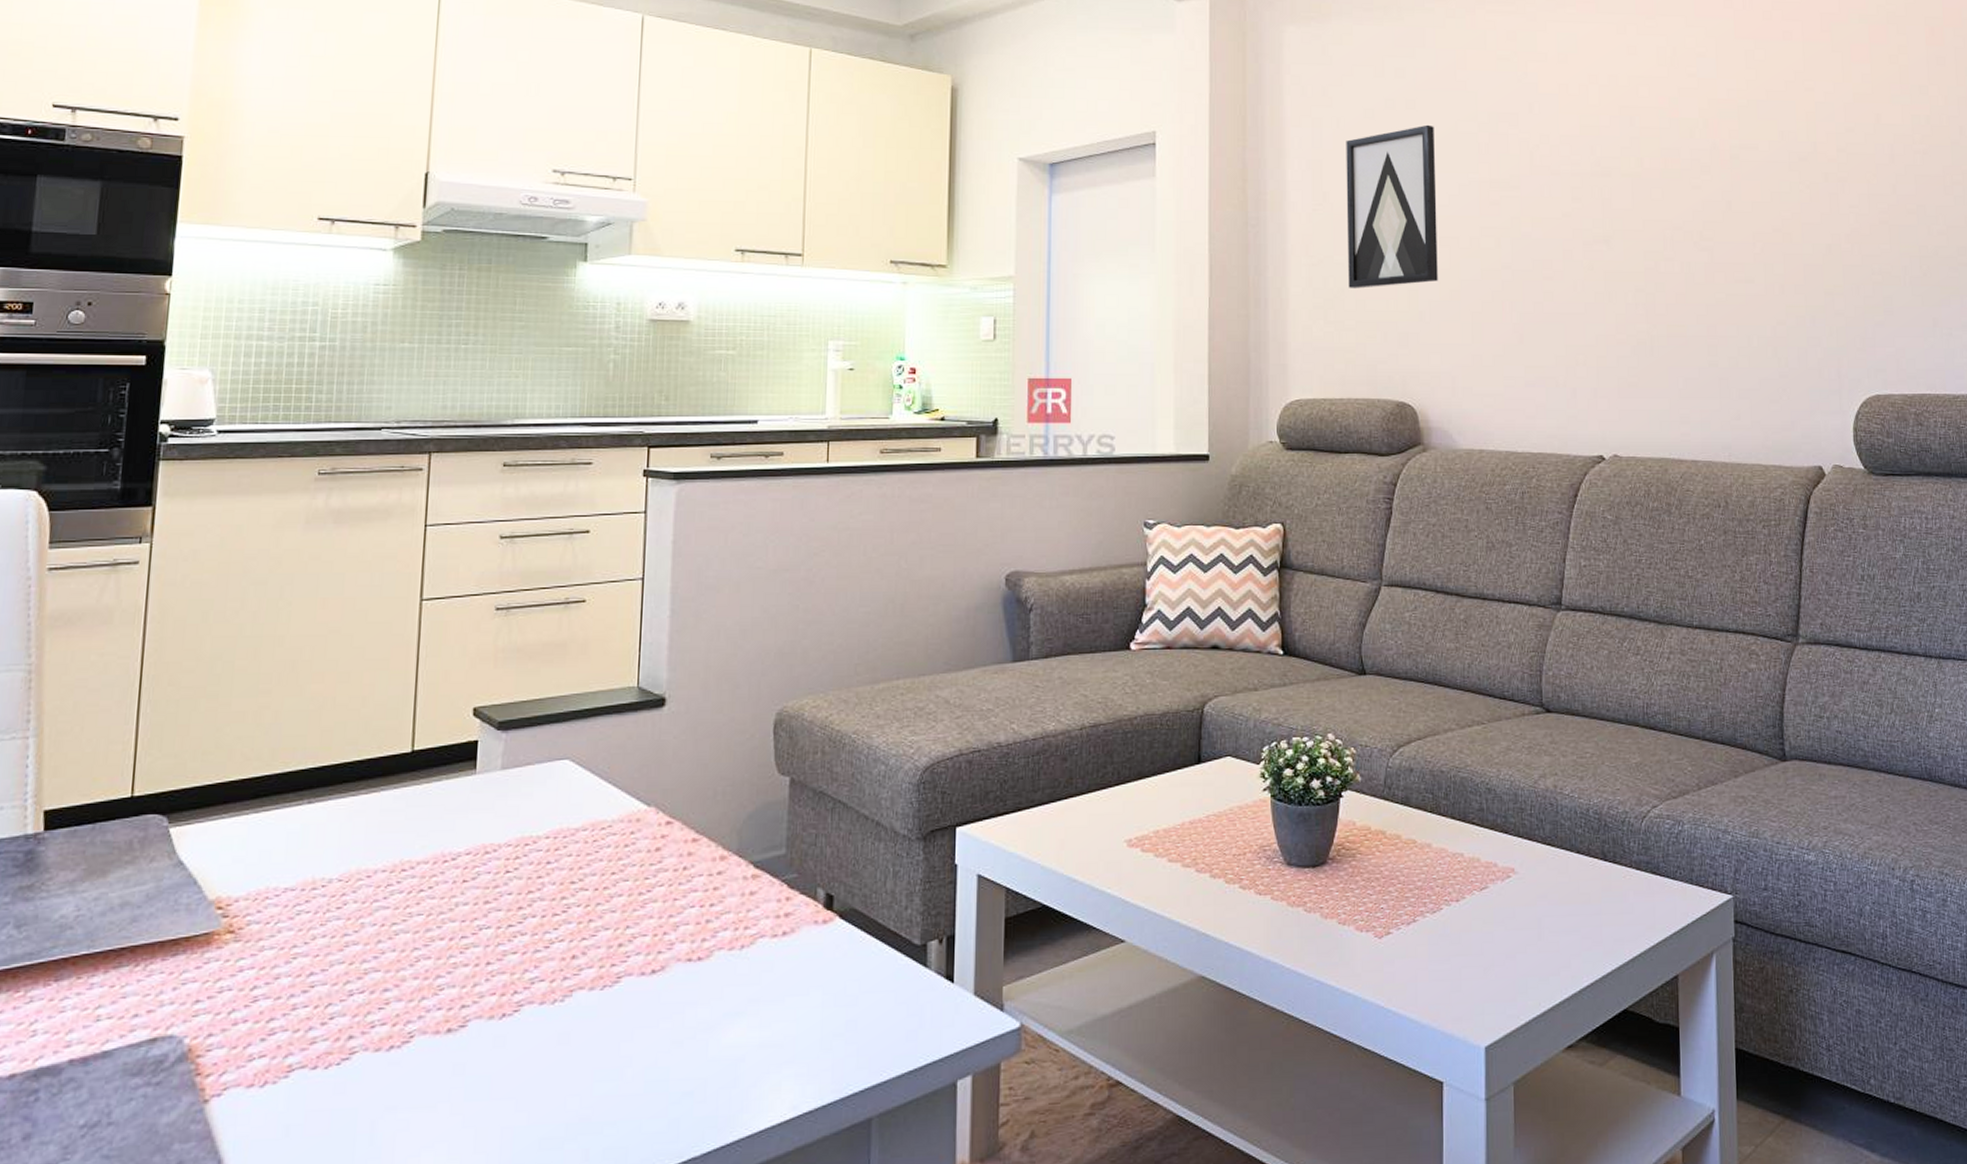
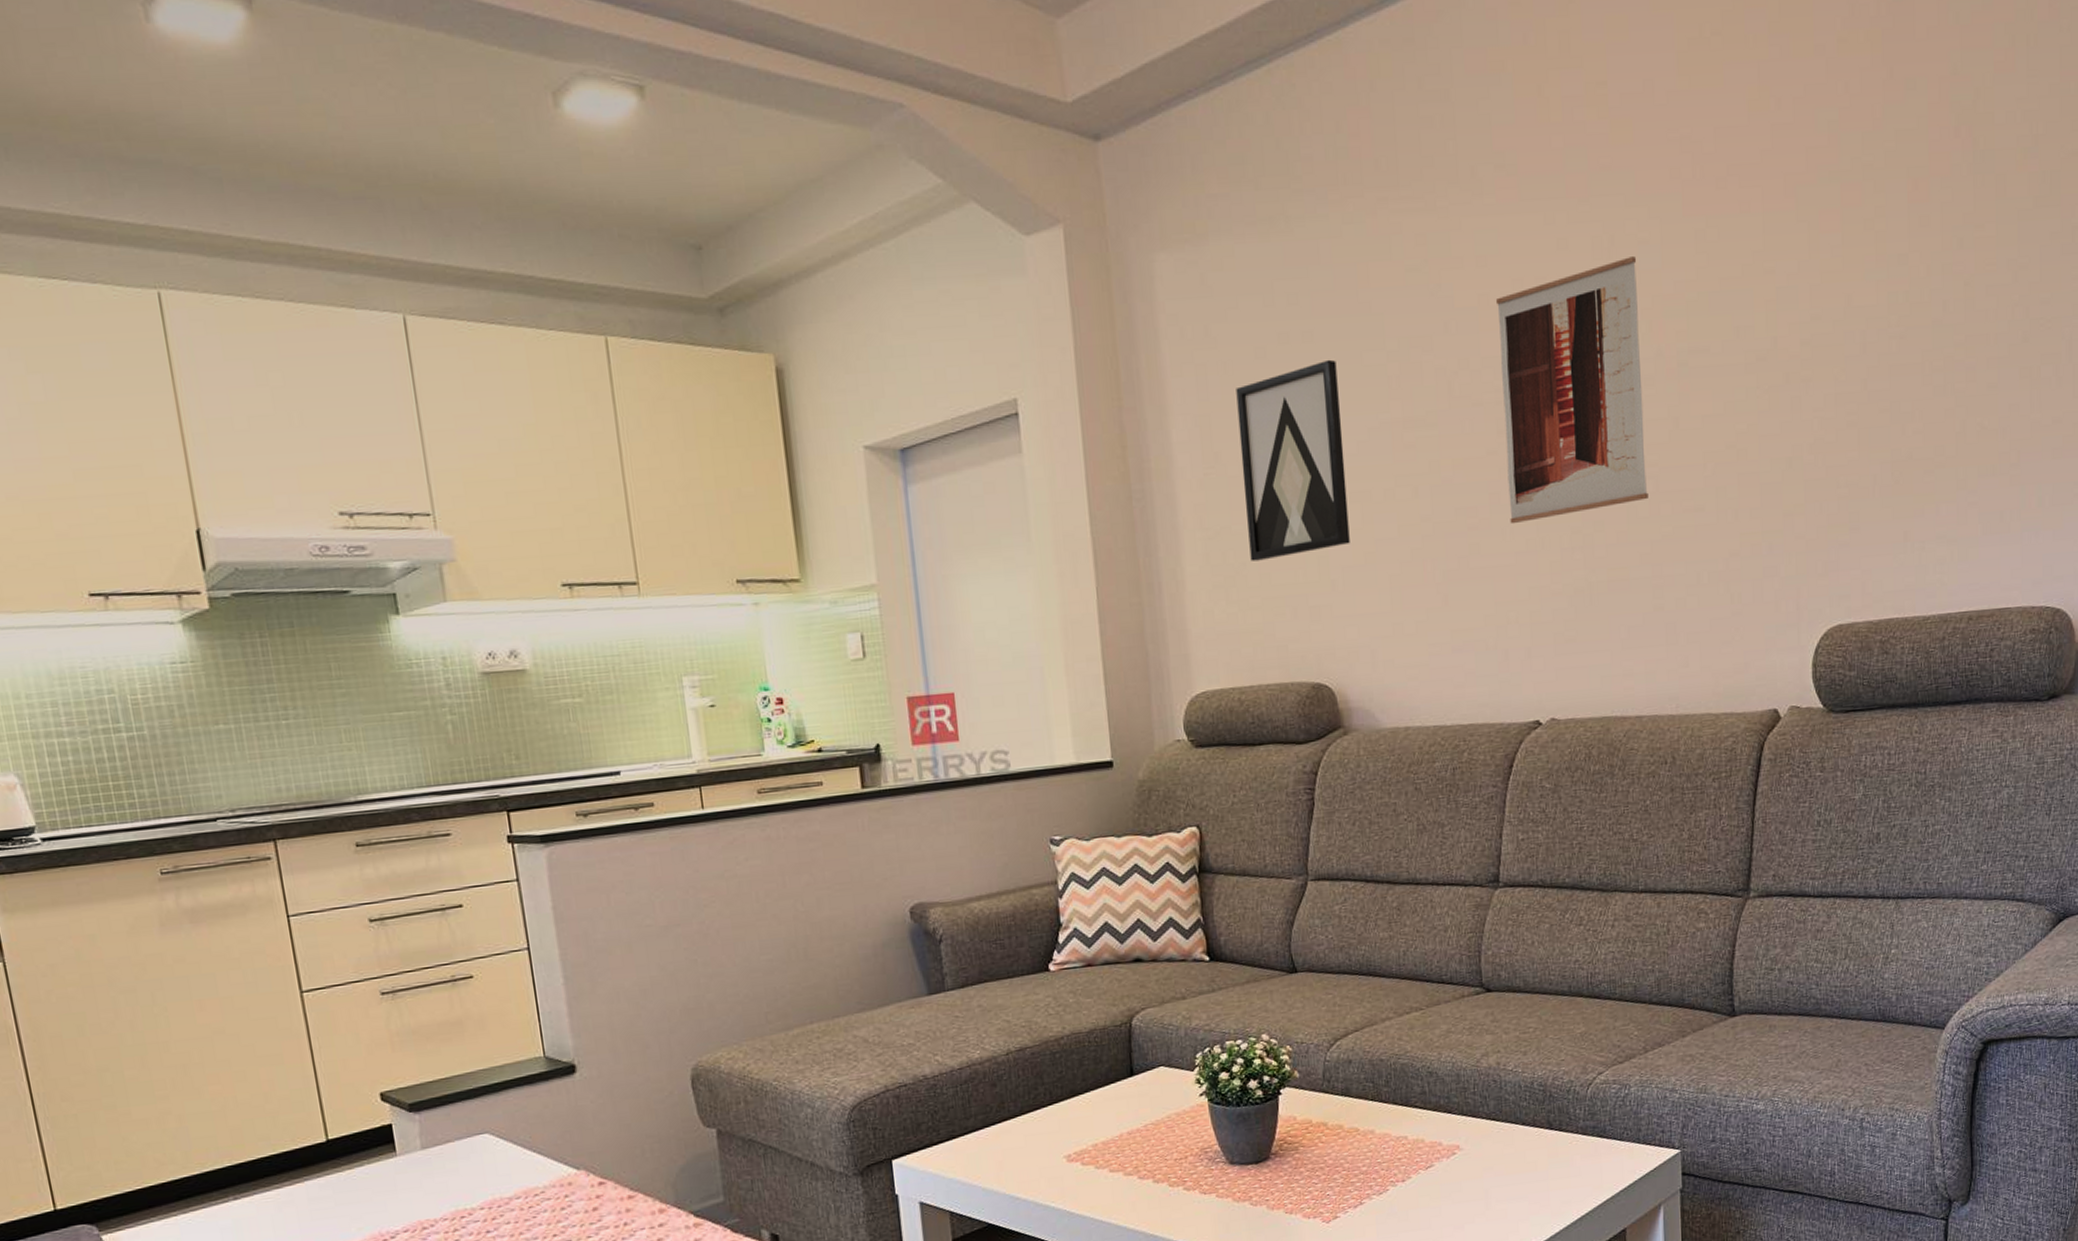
wall art: none [1573,66,1704,278] -> present [1495,257,1649,525]

